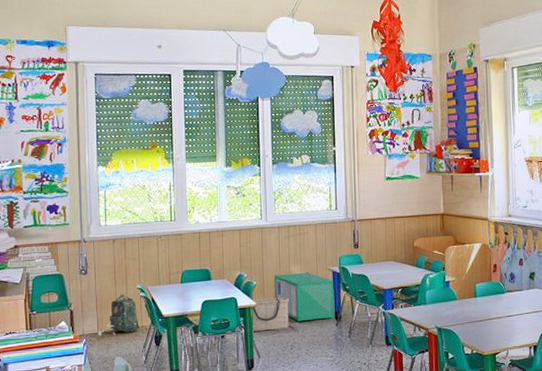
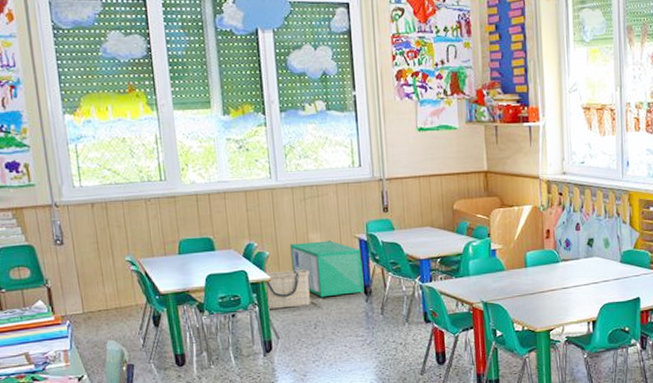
backpack: present [97,294,149,336] -> none [83,268,145,317]

